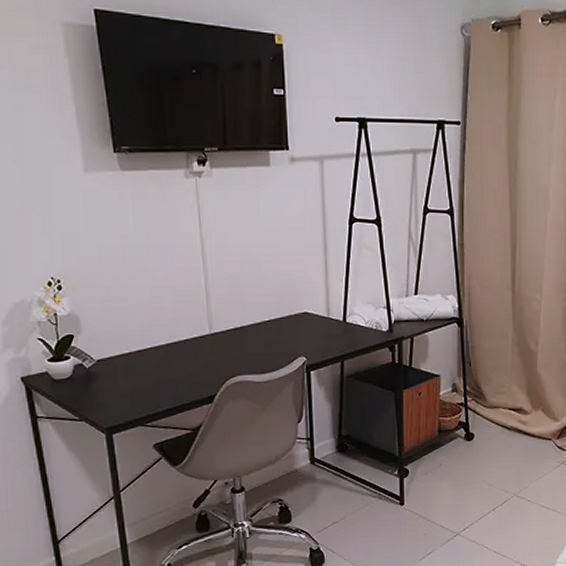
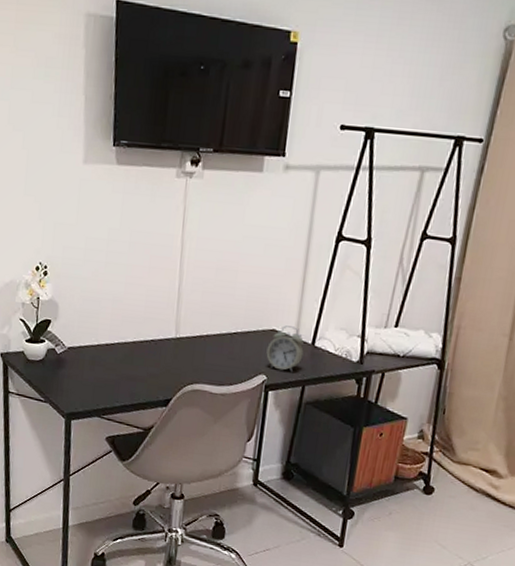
alarm clock: none [302,307,337,350] -> present [266,325,304,372]

